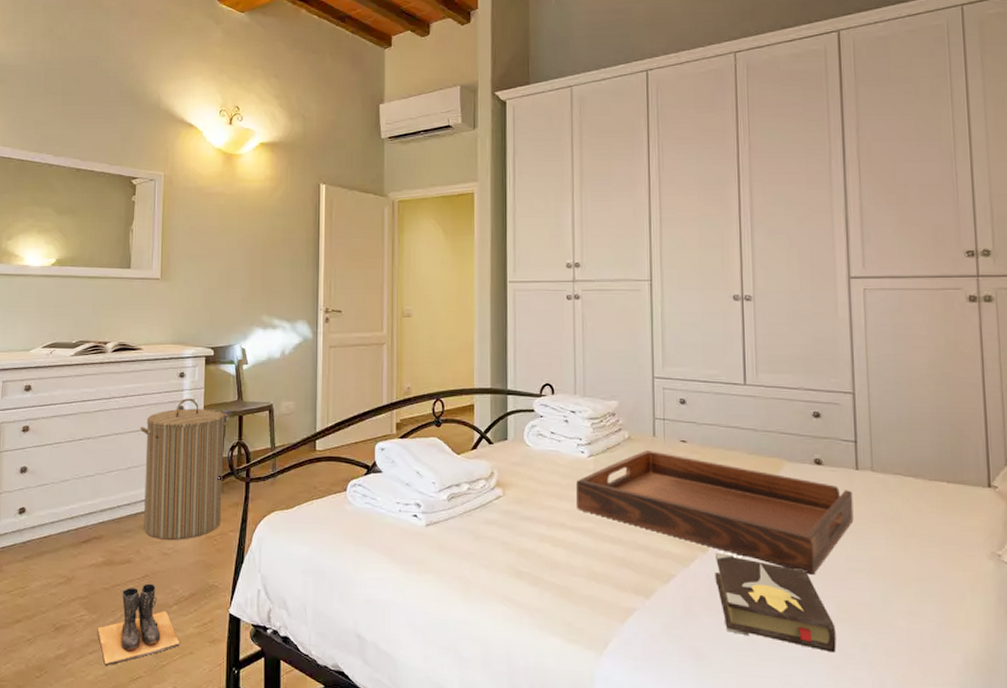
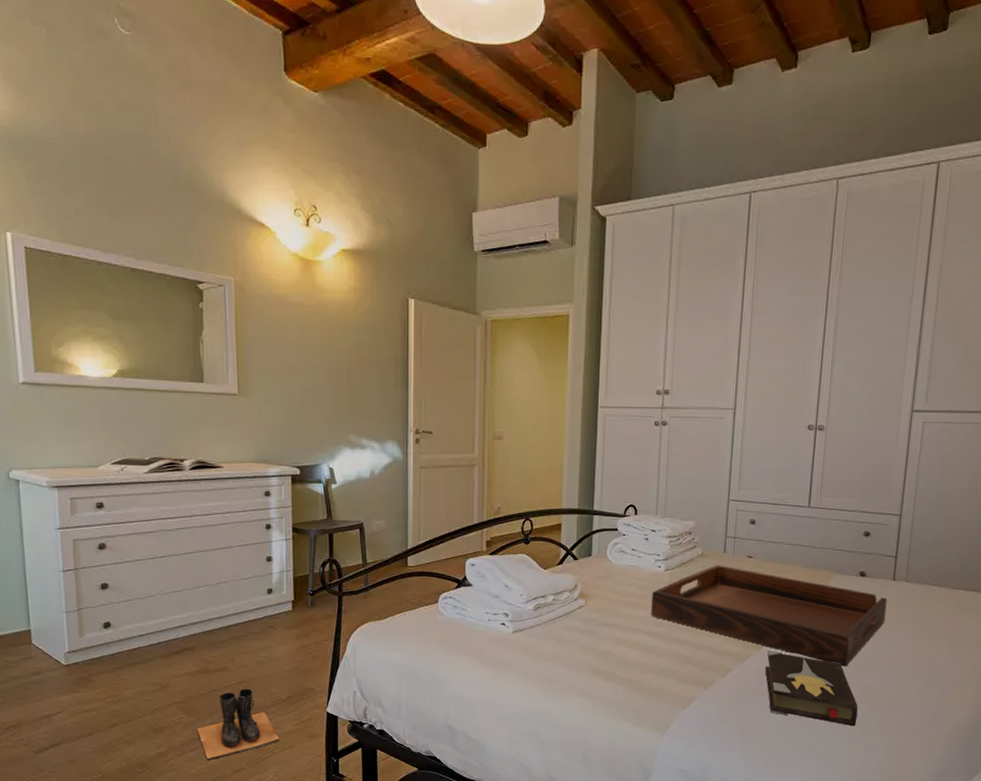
laundry hamper: present [140,398,230,540] -> none [226,516,319,649]

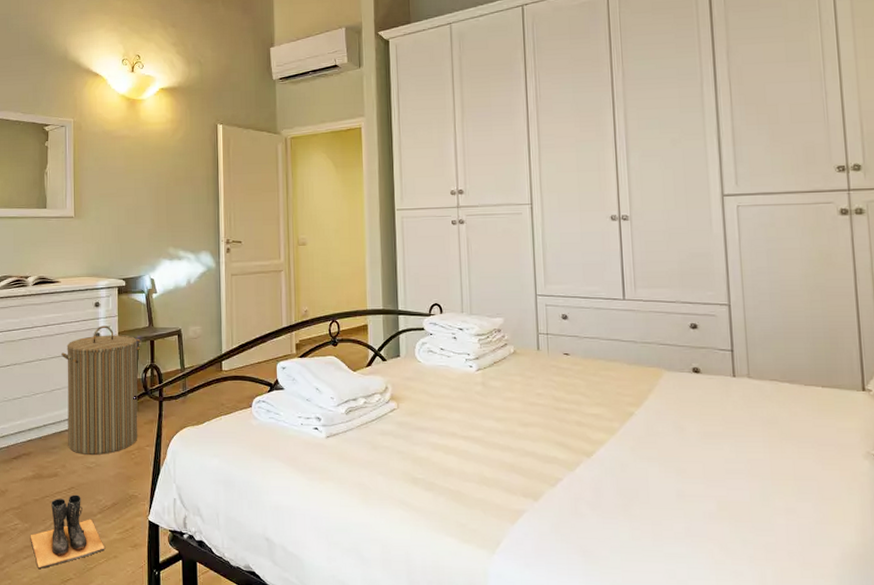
laundry hamper: none [226,516,319,649] -> present [61,326,142,455]
serving tray: present [651,565,888,666] -> none [466,364,732,476]
hardback book: present [765,650,858,726] -> none [600,456,718,549]

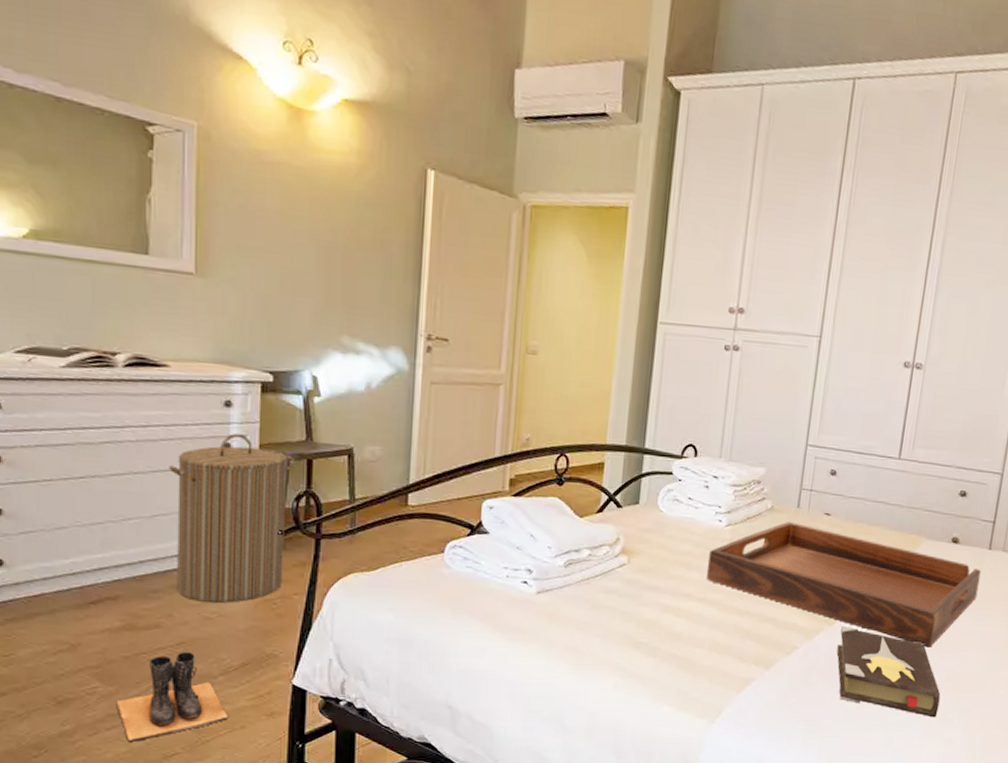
serving tray: none [466,364,732,476] -> present [707,522,981,648]
hardback book: none [600,456,718,549] -> present [836,625,941,718]

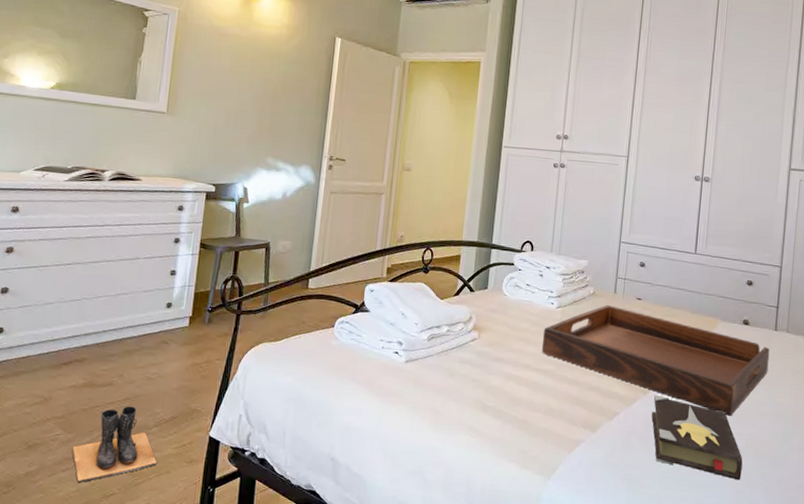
laundry hamper: present [169,433,295,603] -> none [129,231,226,366]

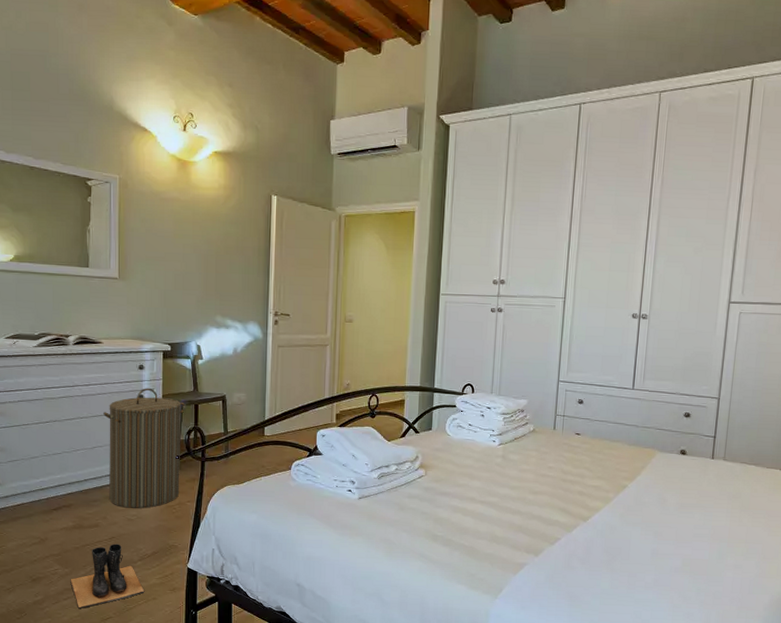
laundry hamper: none [129,231,226,366] -> present [103,388,186,508]
serving tray: present [542,305,770,416] -> none [486,441,707,539]
hardback book: present [651,394,743,480] -> none [591,521,679,596]

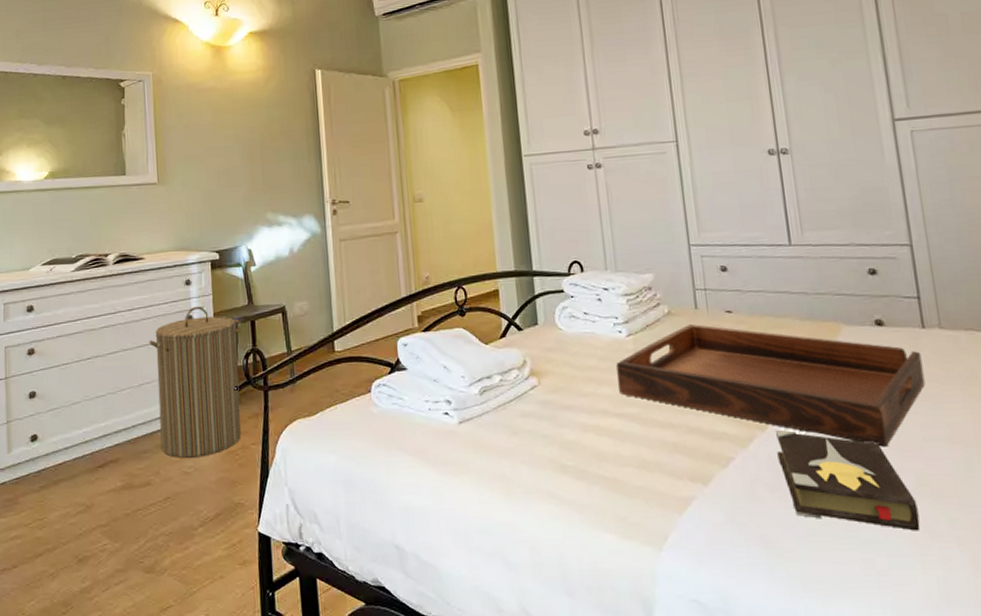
boots: present [70,544,145,608] -> none [121,506,210,596]
serving tray: none [486,441,707,539] -> present [616,324,926,447]
hardback book: none [591,521,679,596] -> present [776,429,920,531]

